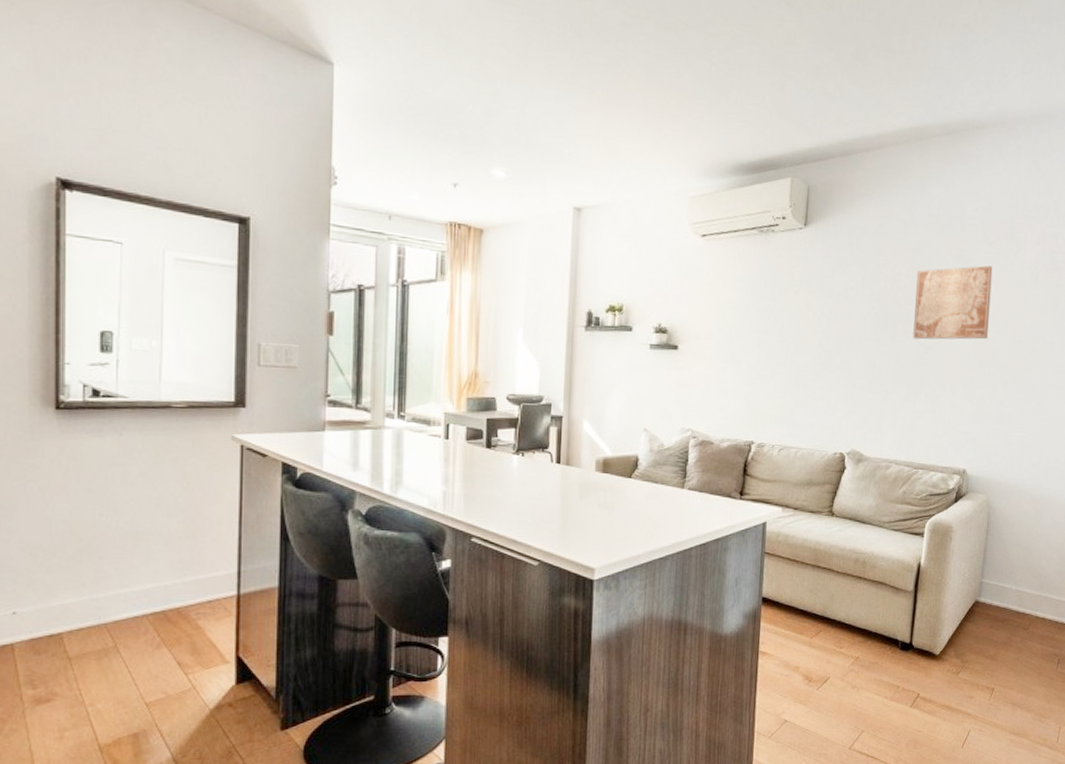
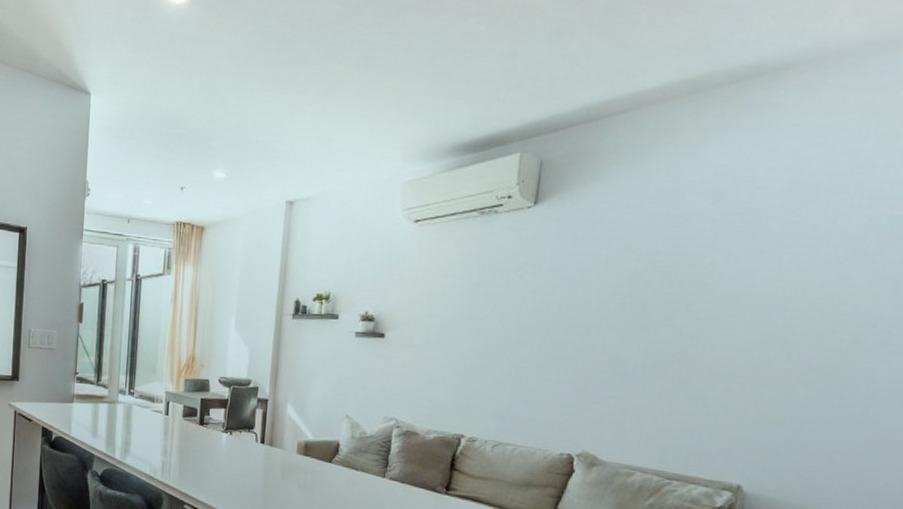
wall art: present [913,265,993,340] -> none [672,238,796,329]

